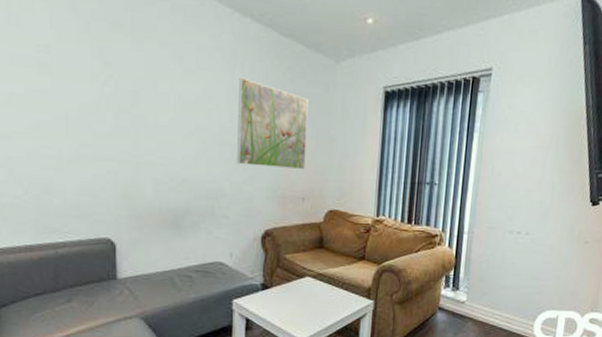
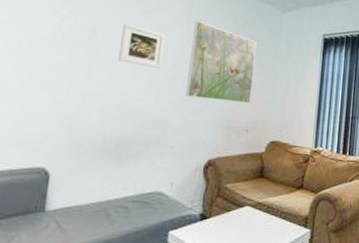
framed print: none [165,84,209,134] -> present [118,23,165,68]

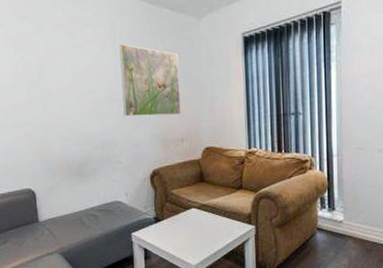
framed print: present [118,23,165,68] -> none [62,58,99,95]

